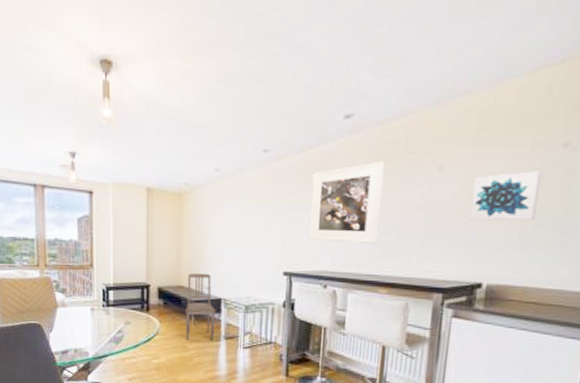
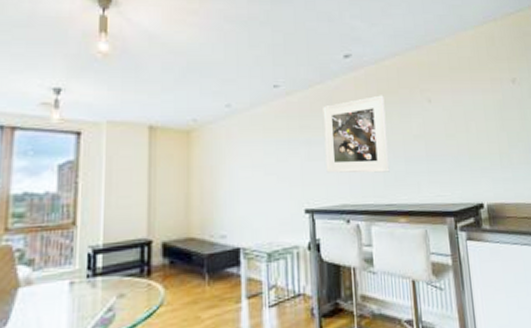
dining chair: present [185,273,216,341] -> none [197,219,234,307]
wall art: present [469,171,541,221] -> none [457,102,508,146]

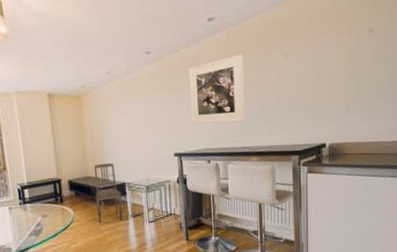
dining chair: none [197,219,234,307] -> present [93,162,123,223]

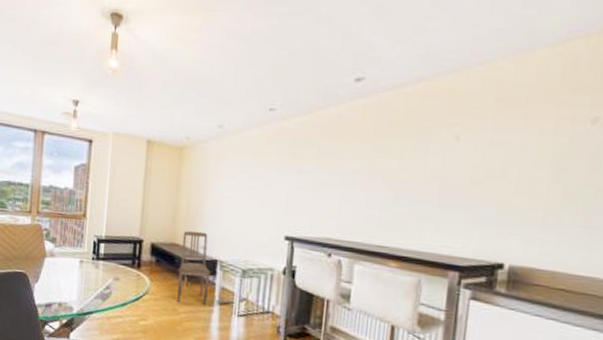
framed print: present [188,54,245,124] -> none [314,126,397,213]

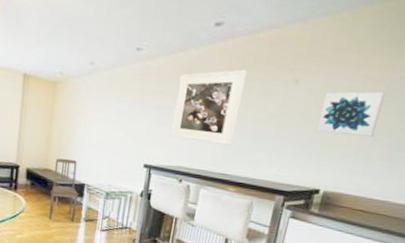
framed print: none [314,126,397,213] -> present [170,69,247,146]
wall art: none [489,146,568,199] -> present [316,91,385,137]

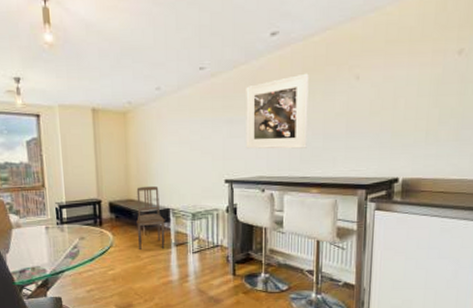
wall art: present [316,91,385,137] -> none [384,76,442,123]

